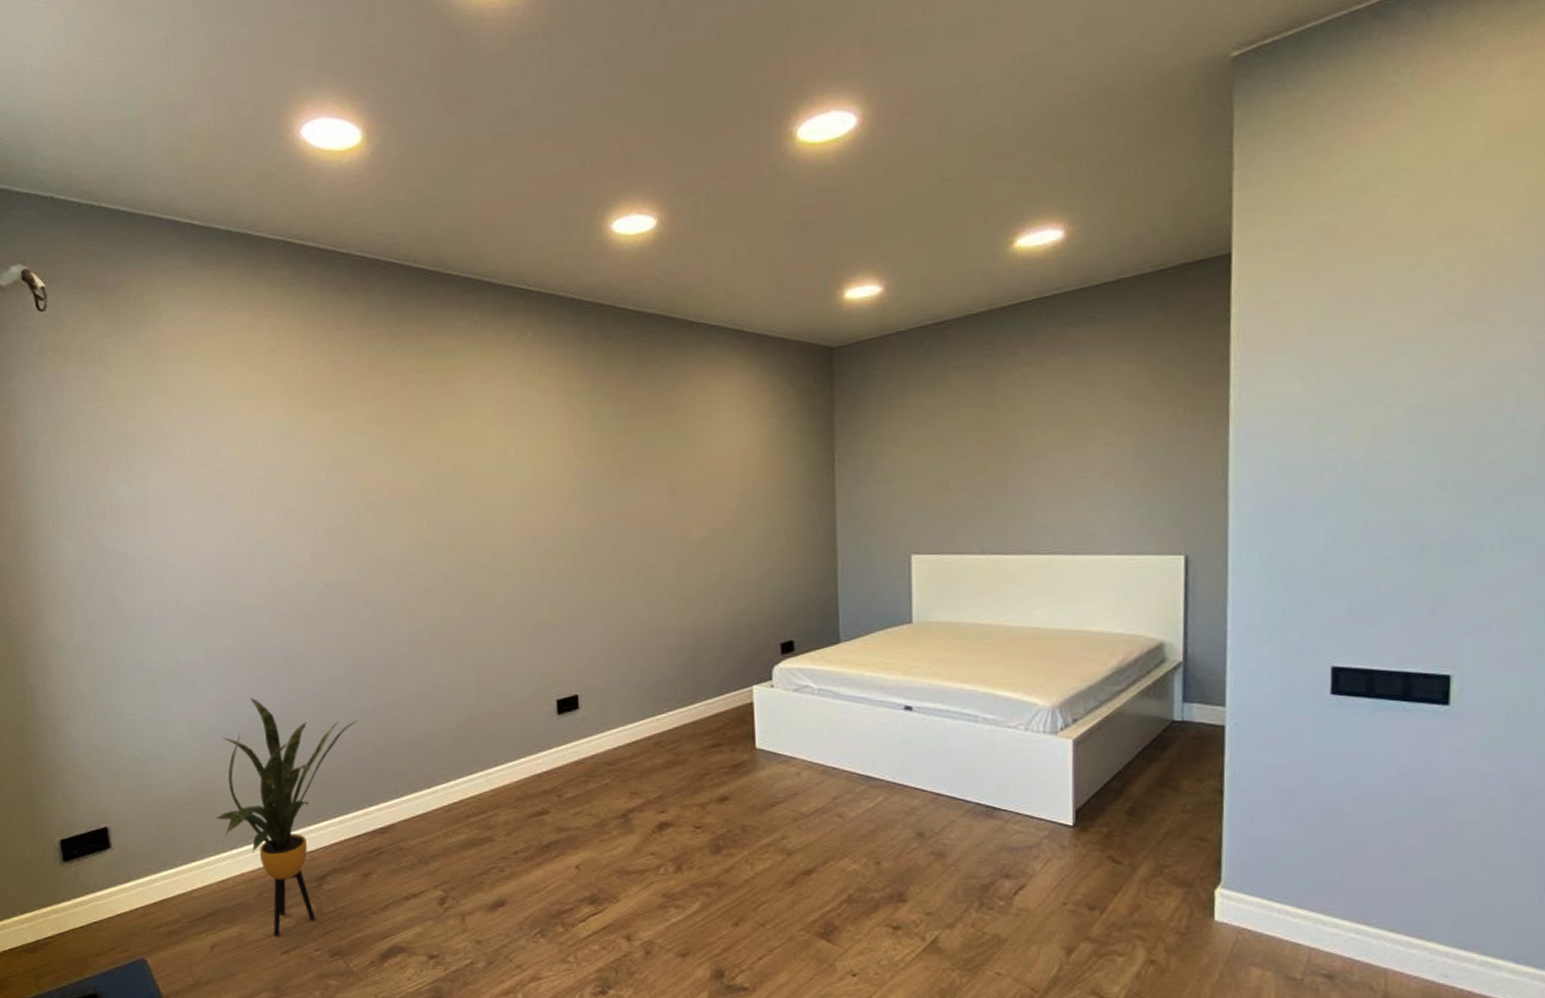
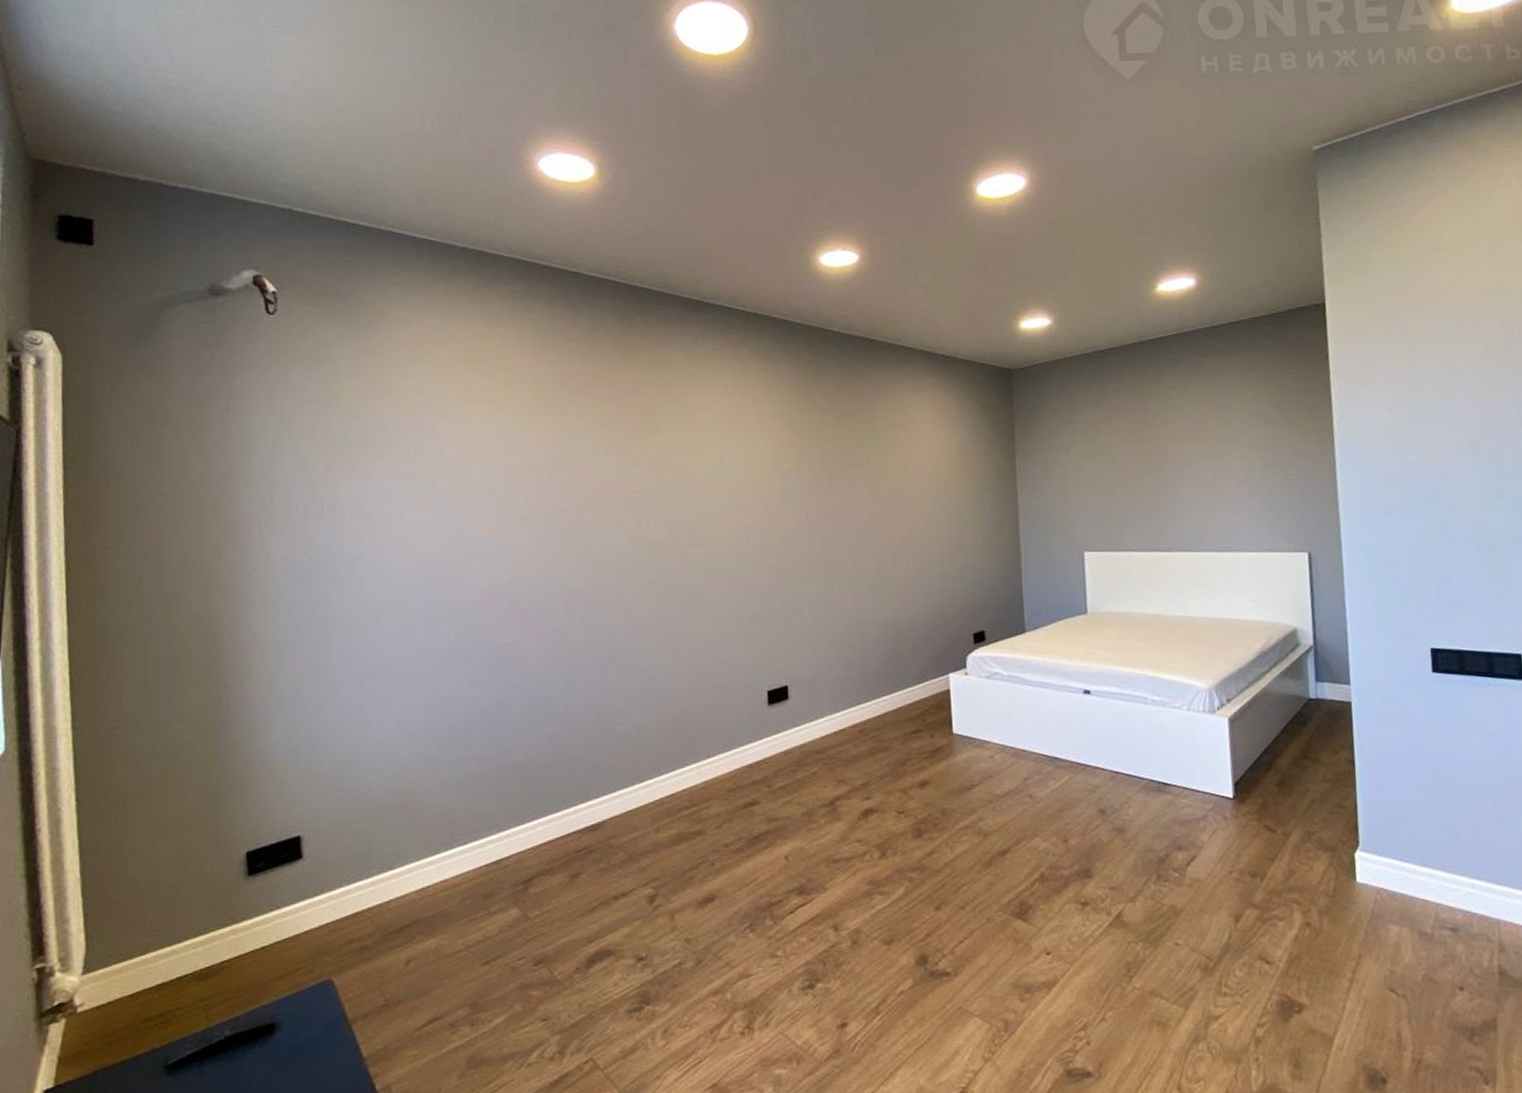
house plant: present [216,697,358,936] -> none [419,694,572,946]

